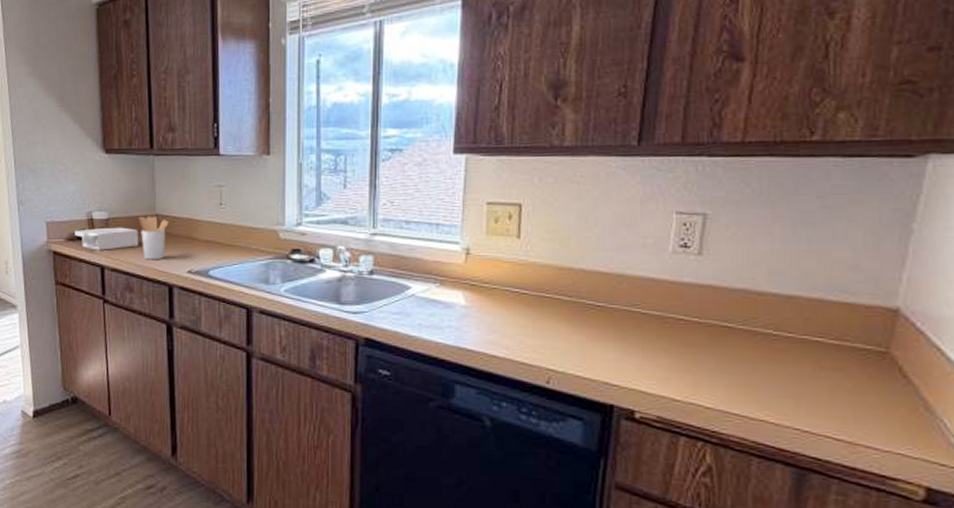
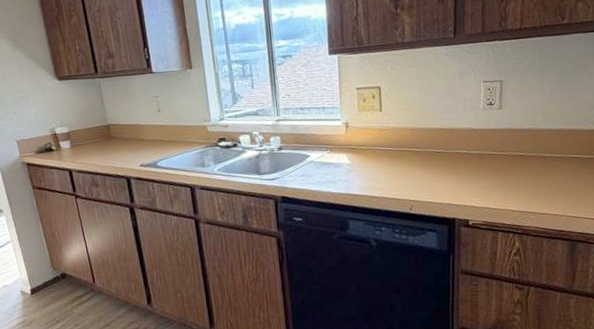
tissue box: present [74,227,139,250] -> none [42,137,98,158]
utensil holder: present [138,216,169,260] -> none [94,125,121,161]

